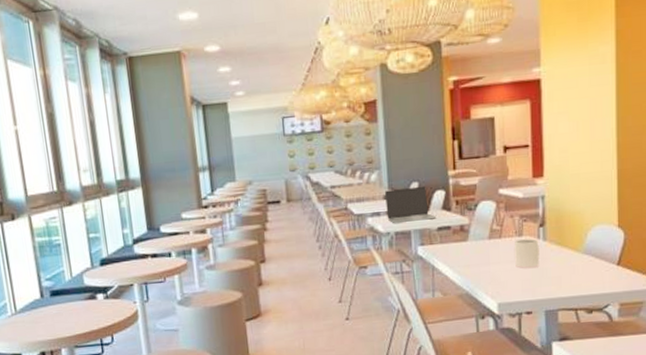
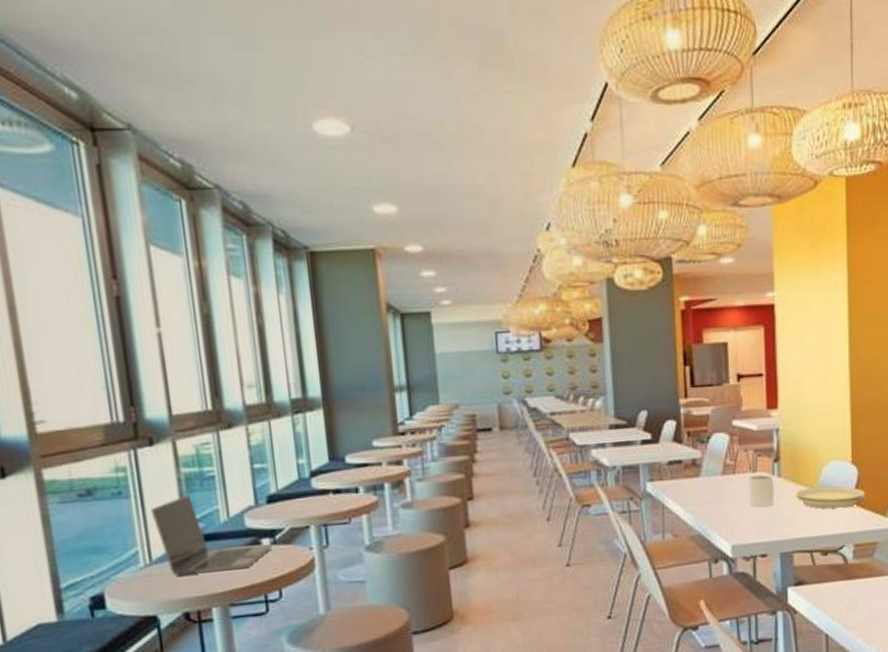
laptop: none [14,258,105,323] -> present [150,494,272,576]
laptop: present [385,187,436,223] -> none [611,416,666,456]
plate: none [561,248,633,270] -> present [796,486,866,509]

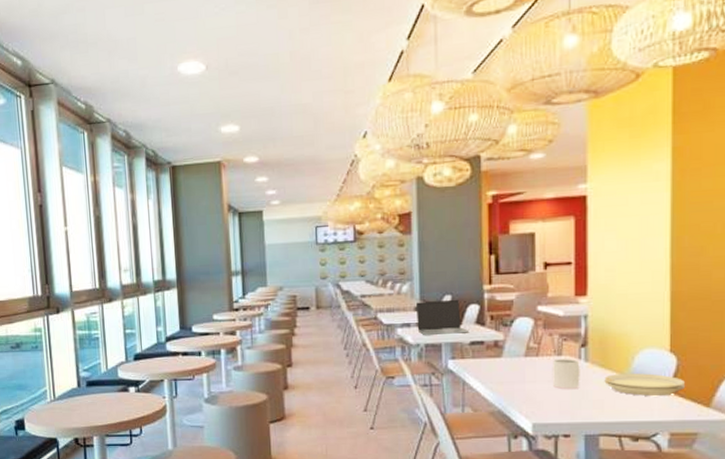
laptop: present [150,494,272,576] -> none [56,350,136,410]
laptop: none [611,416,666,456] -> present [416,300,468,335]

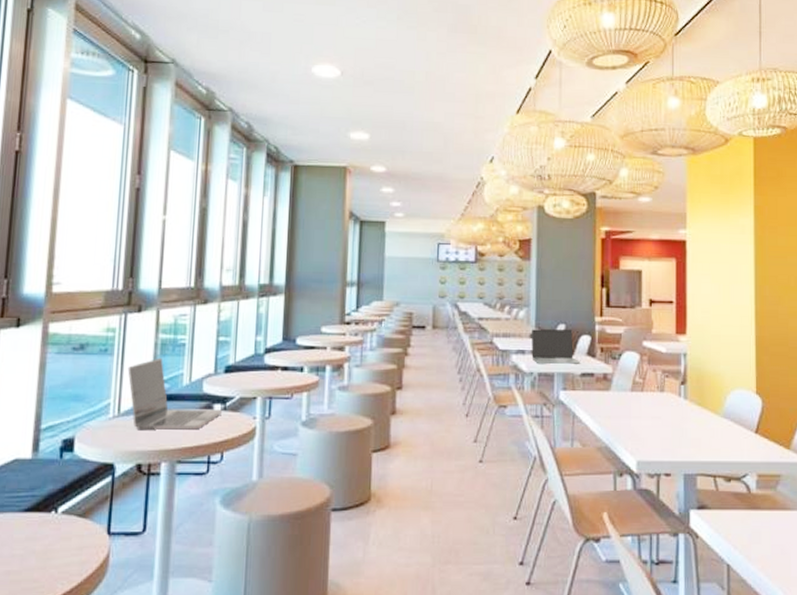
laptop: none [56,350,136,410] -> present [127,357,222,430]
mug: present [552,359,580,390] -> none [655,396,680,427]
plate: present [604,373,686,397] -> none [701,413,770,437]

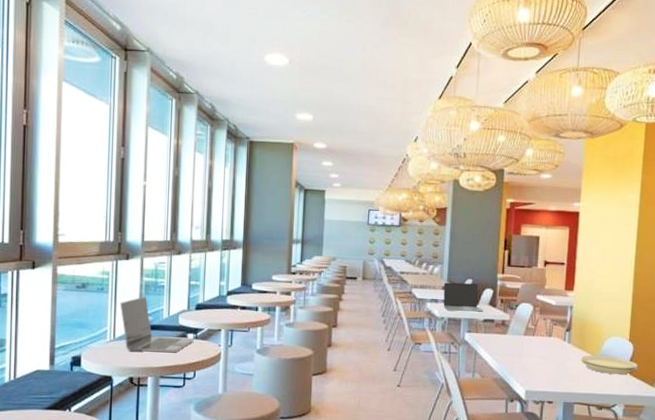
plate: none [701,413,770,437] -> present [581,355,638,375]

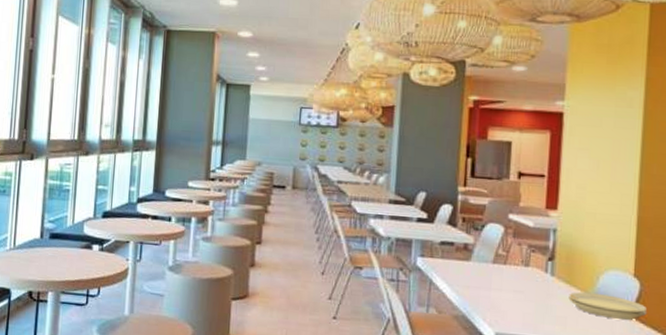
laptop: present [120,296,194,353] -> none [21,200,99,266]
laptop: present [443,282,483,312] -> none [390,195,440,232]

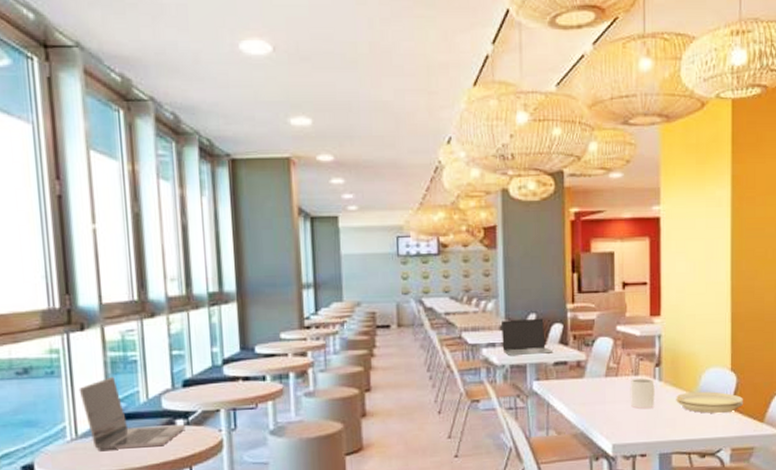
laptop: none [21,200,99,266] -> present [79,376,185,450]
laptop: none [390,195,440,232] -> present [502,319,552,355]
mug: none [517,270,546,303] -> present [630,378,655,409]

